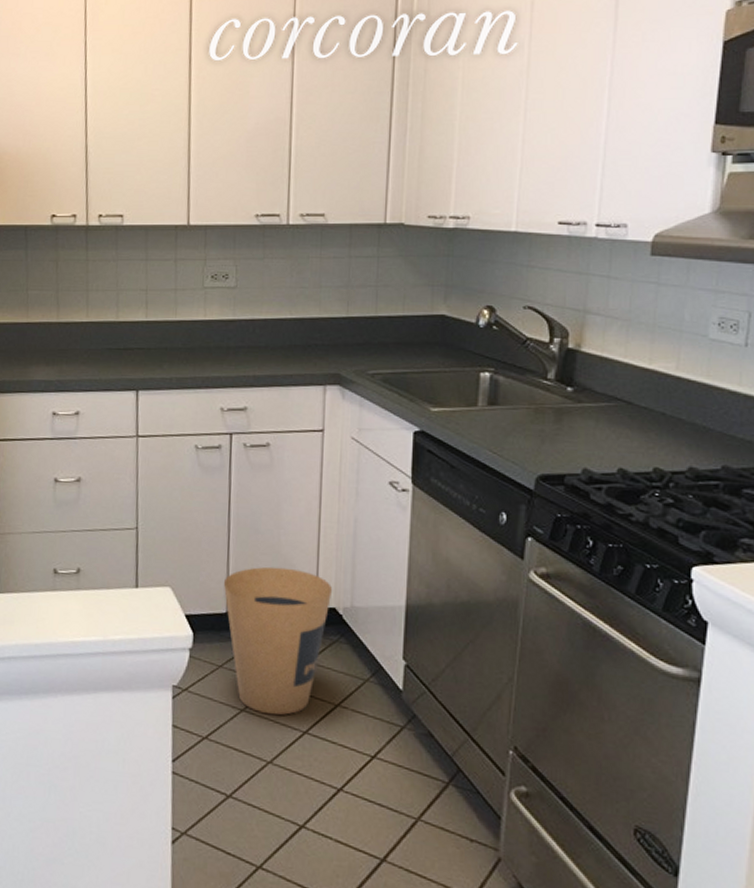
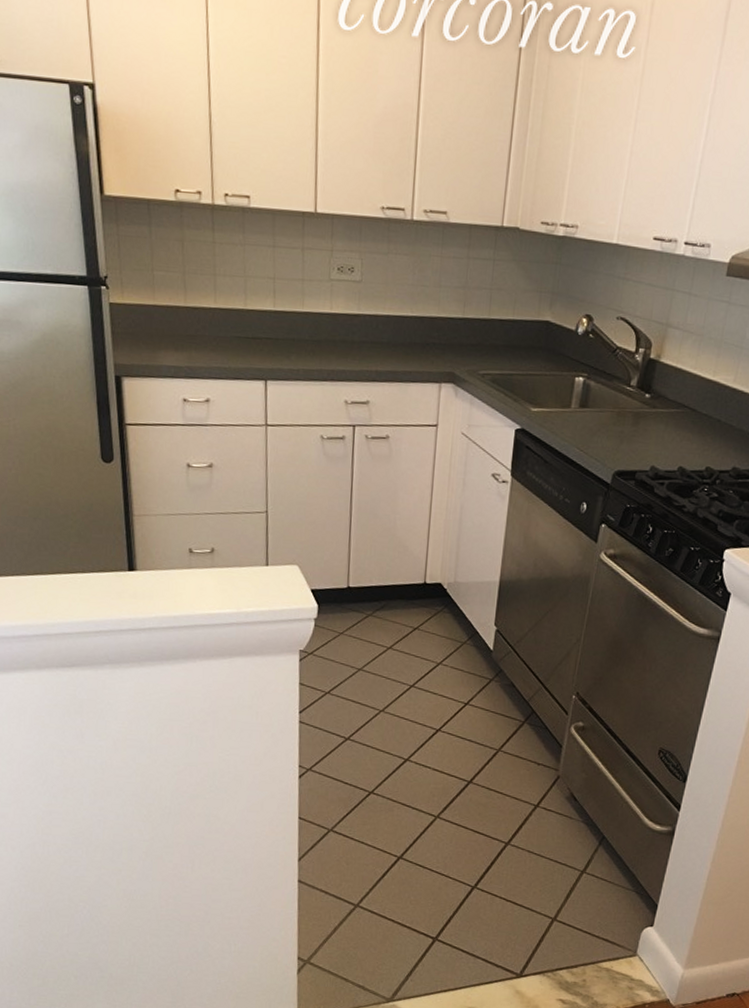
trash can: present [223,566,333,716] -> none [345,547,440,673]

